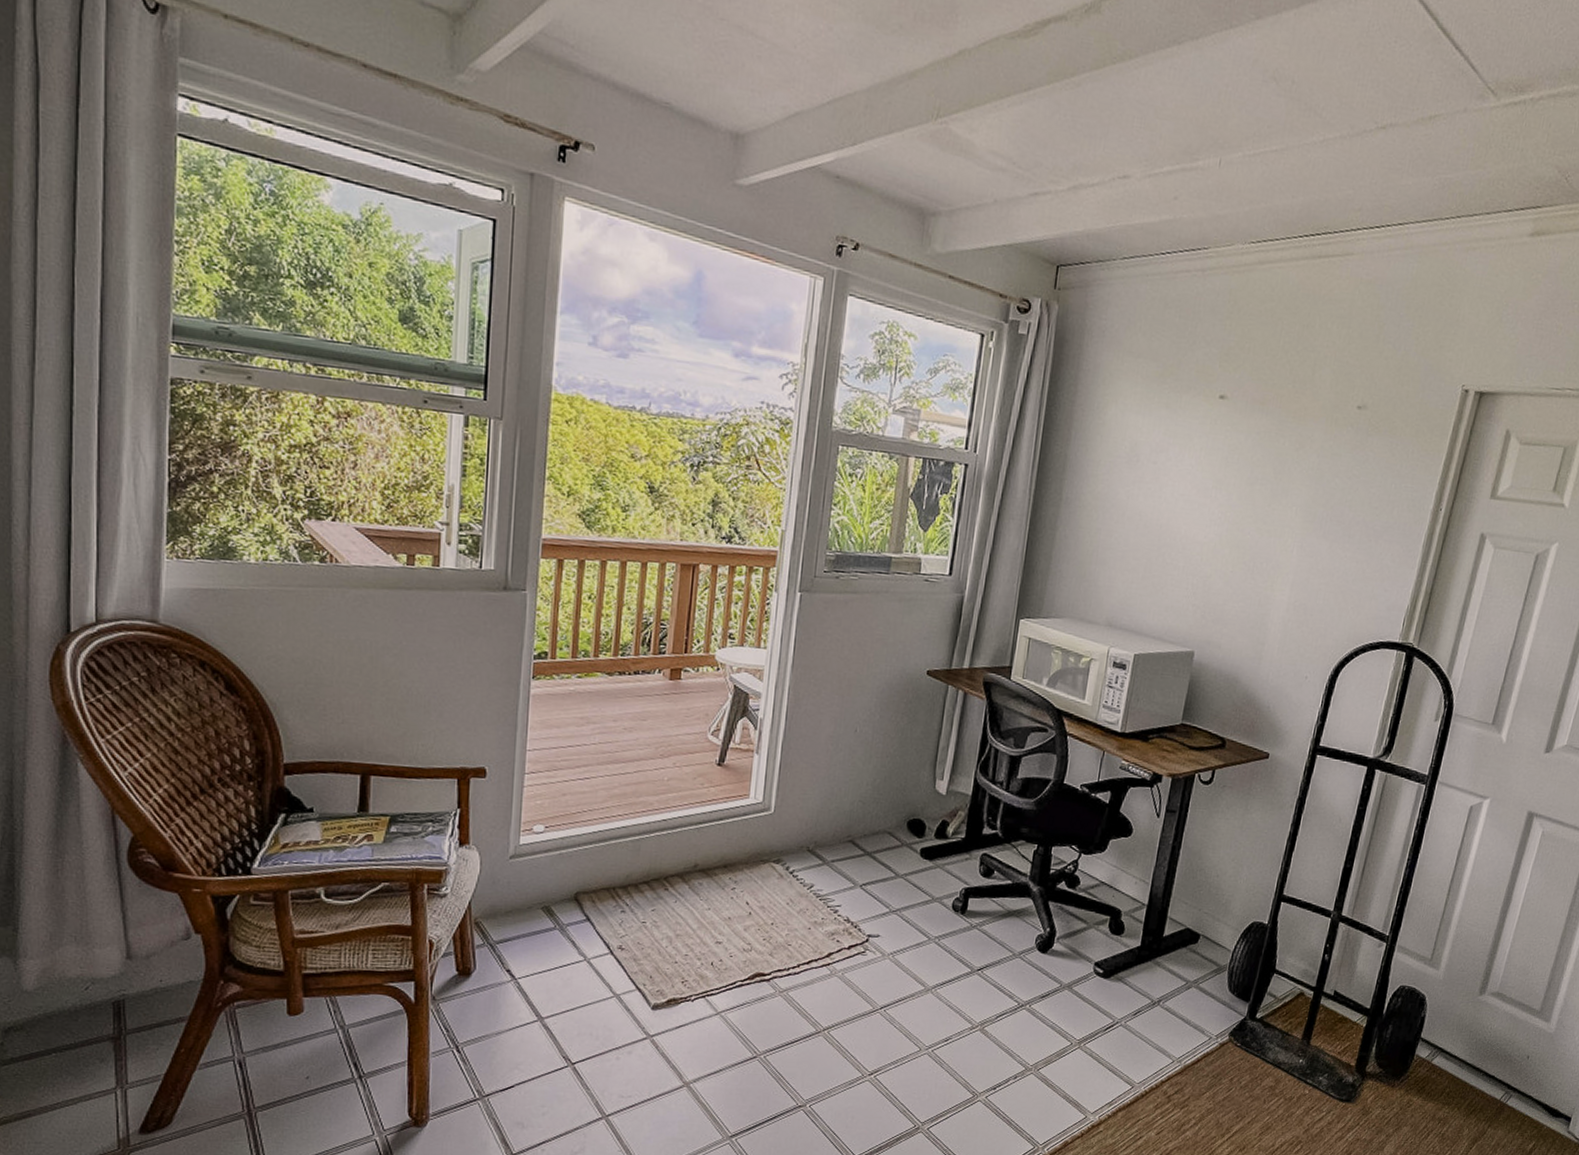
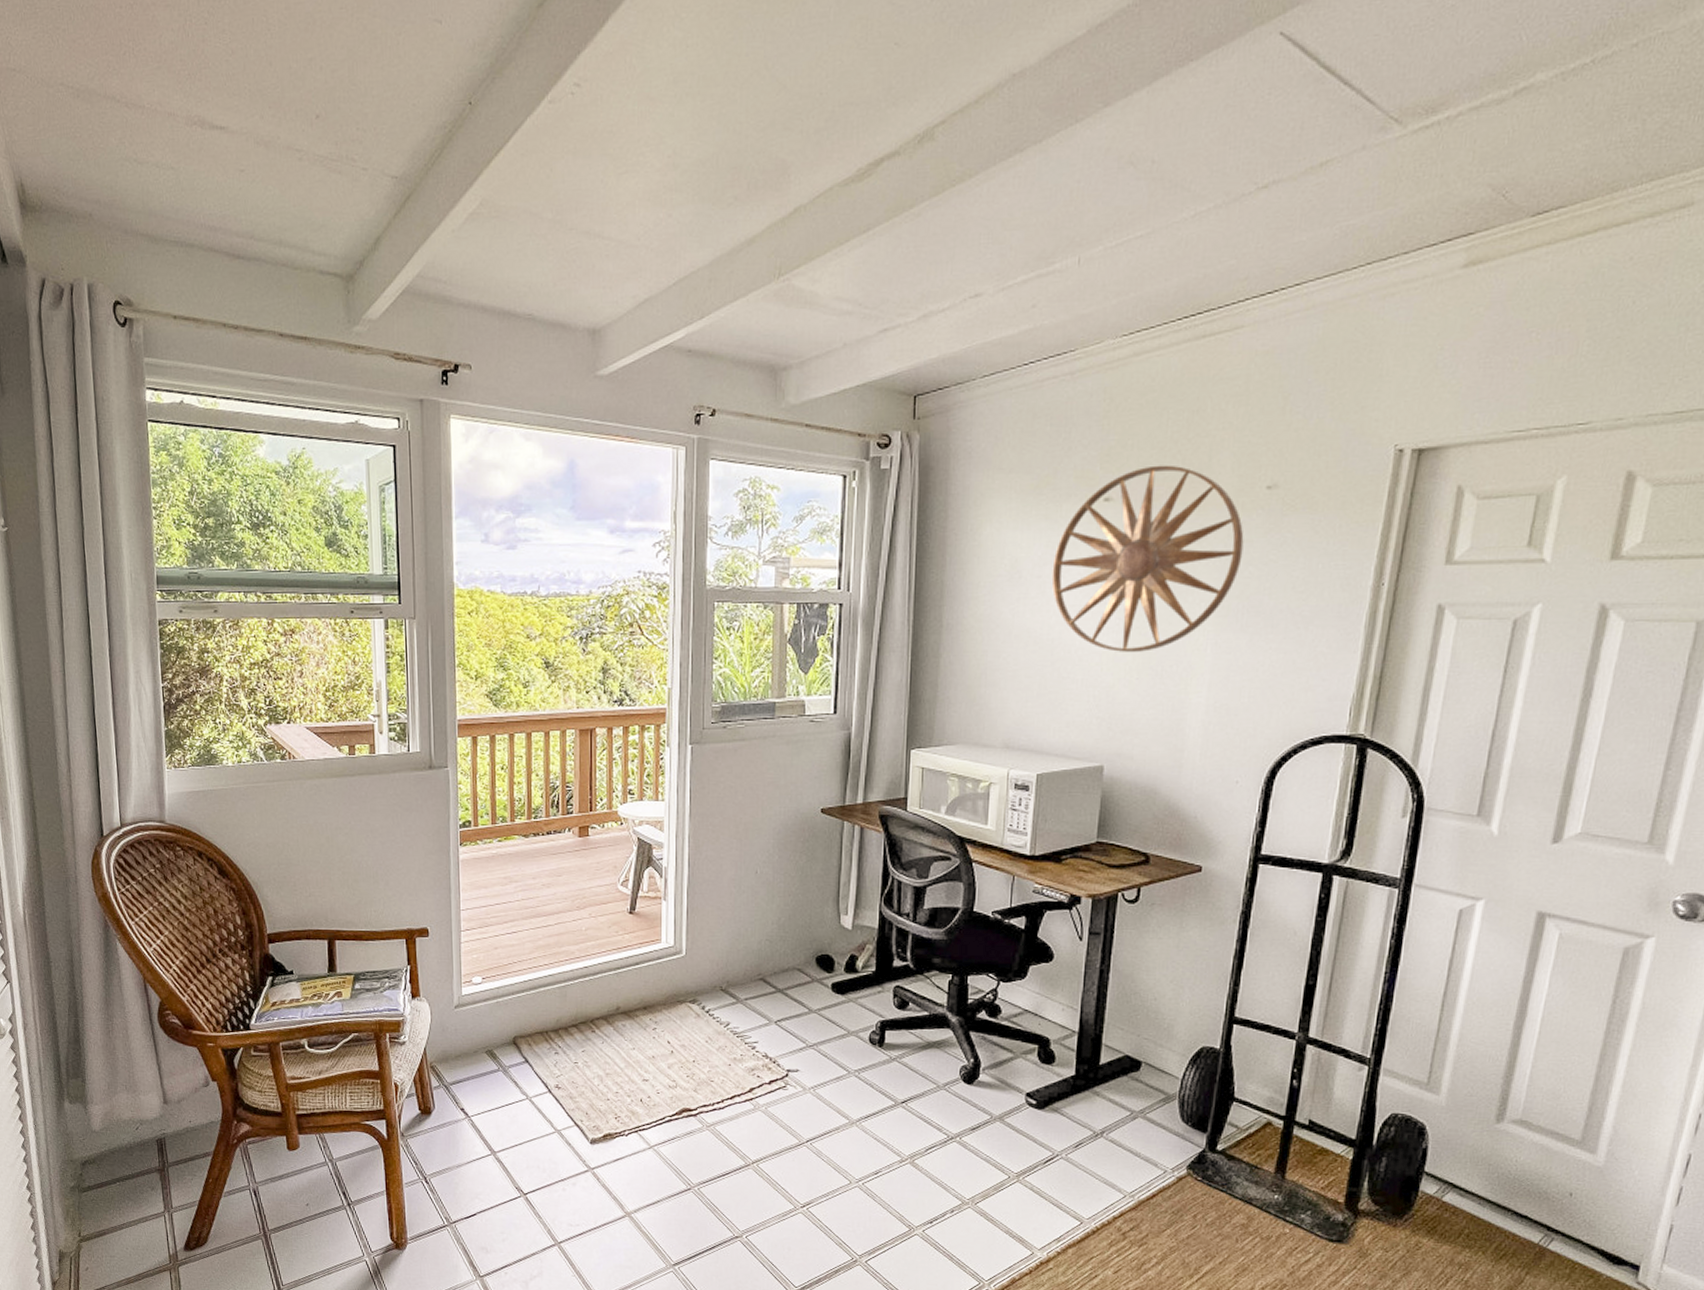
wall art: none [1165,371,1335,547] -> present [1051,465,1244,652]

